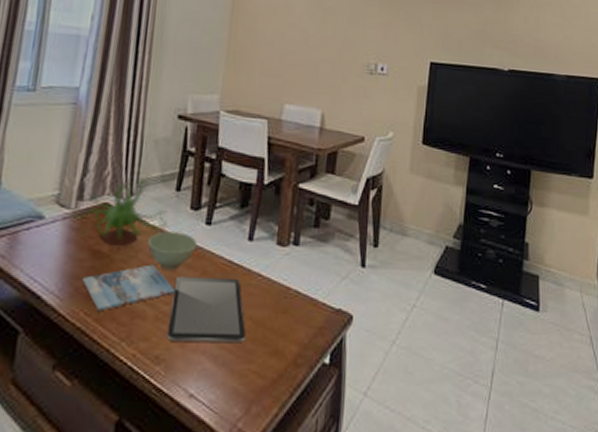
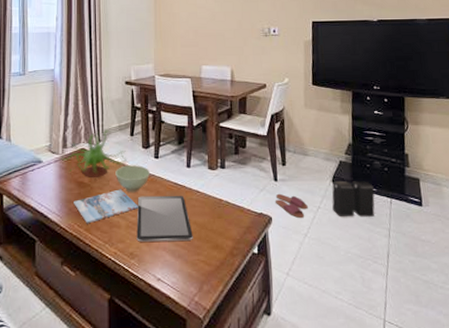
slippers: none [359,284,400,318] -> present [274,193,308,218]
speaker: none [431,273,485,322] -> present [332,181,375,217]

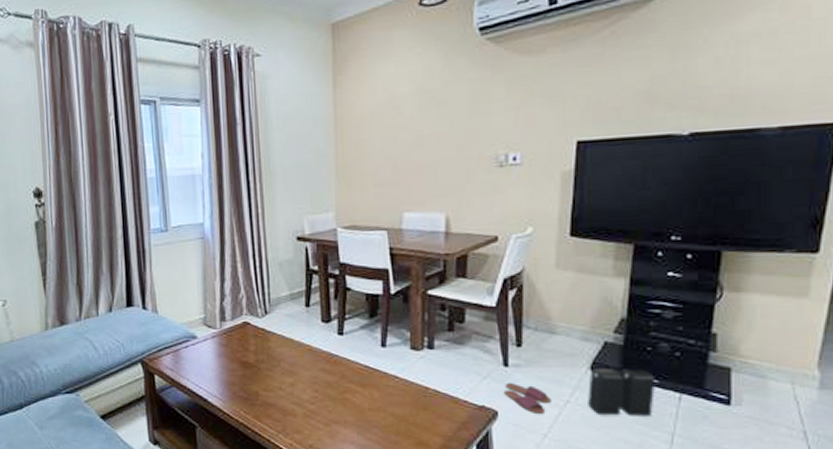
plant: present [61,129,127,179] -> none [219,299,302,358]
magazine: present [74,189,138,224] -> none [238,371,318,411]
bowl: present [115,165,151,194] -> none [288,343,333,377]
tablet: present [136,195,193,243] -> none [316,380,389,436]

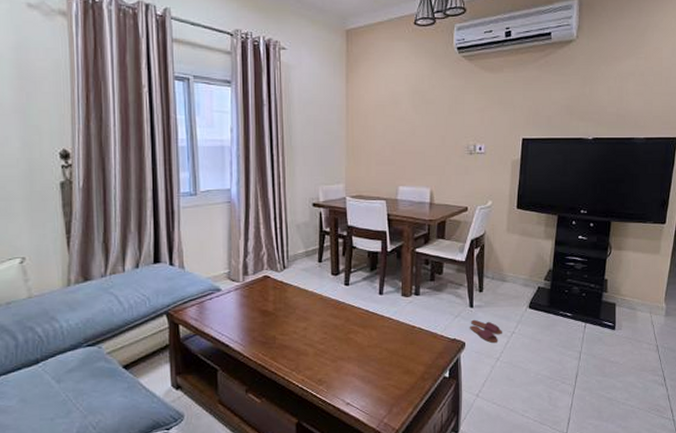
speaker: present [588,369,657,416] -> none [527,306,571,342]

